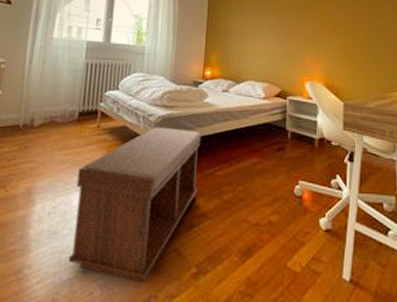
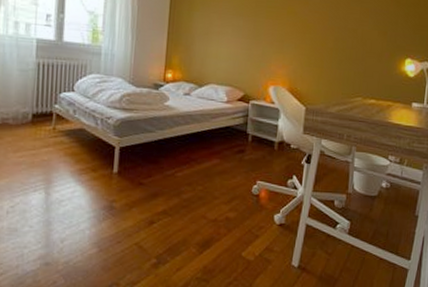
bench: present [68,127,202,284] -> none [30,129,162,273]

